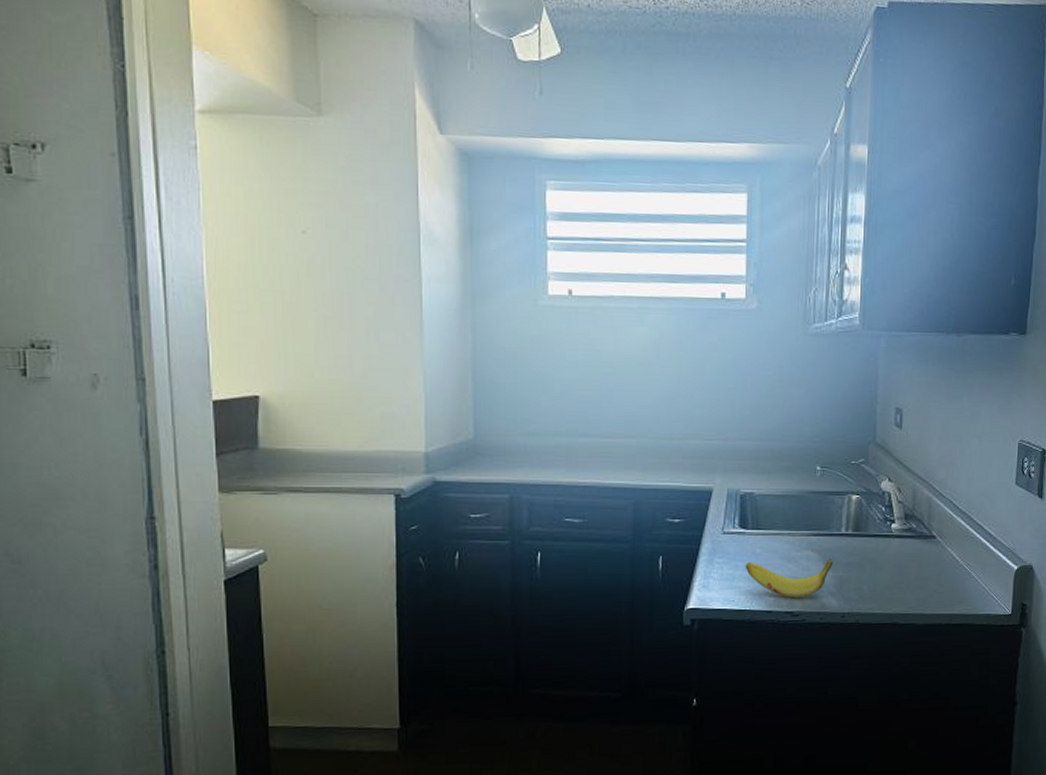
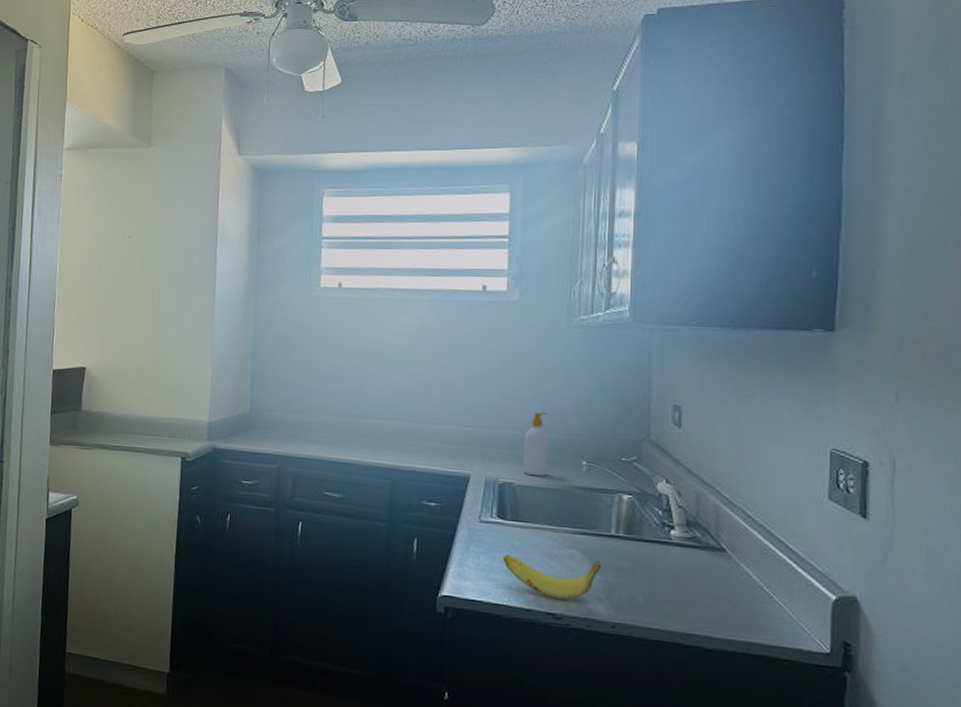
soap bottle: none [763,421,787,485] -> present [523,411,550,477]

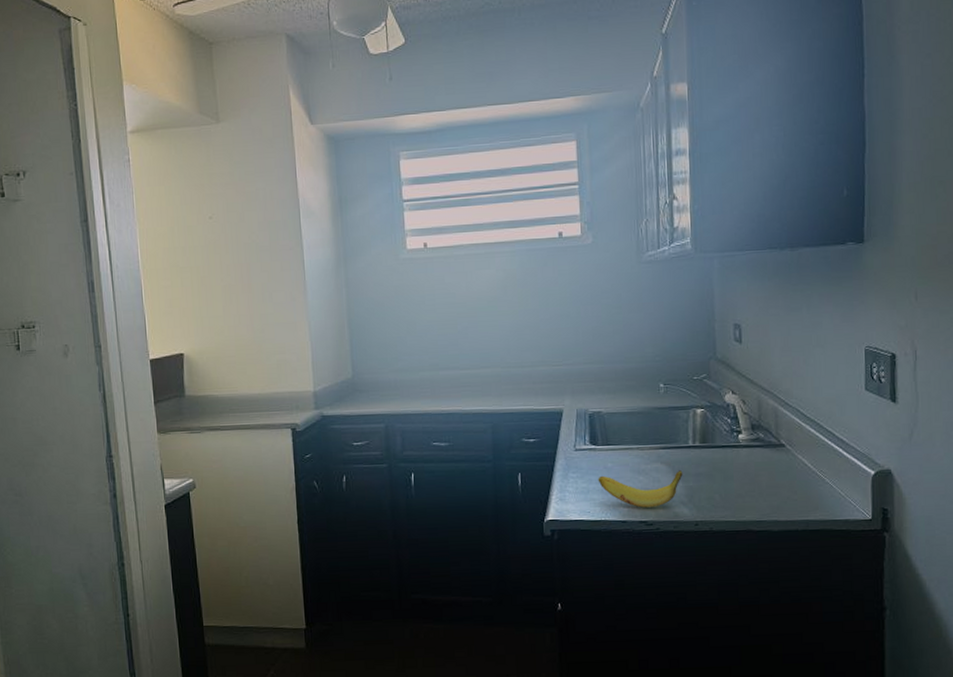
soap bottle: present [523,411,550,477] -> none [608,344,631,403]

